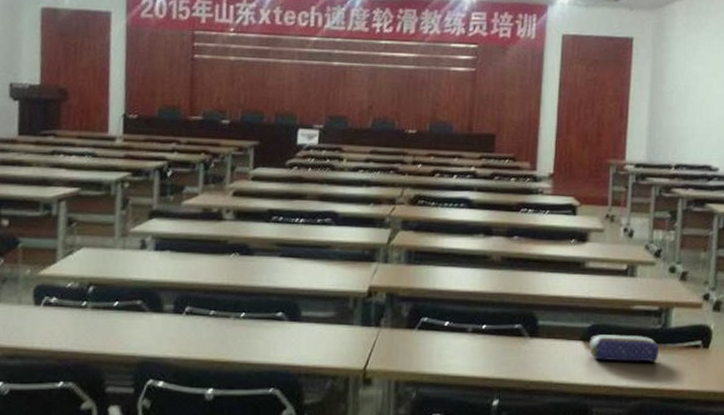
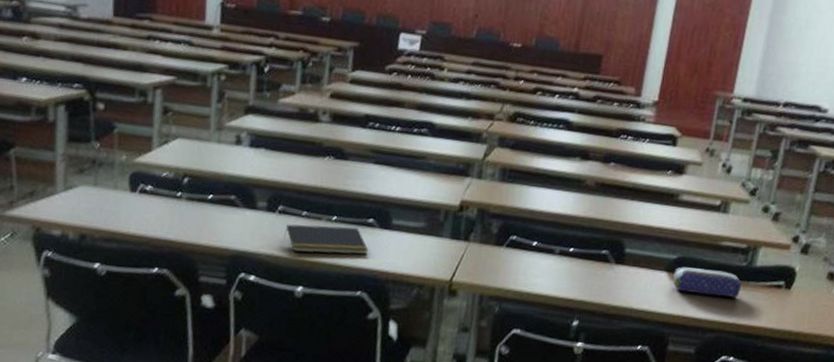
notepad: none [192,322,279,353] -> present [284,224,369,255]

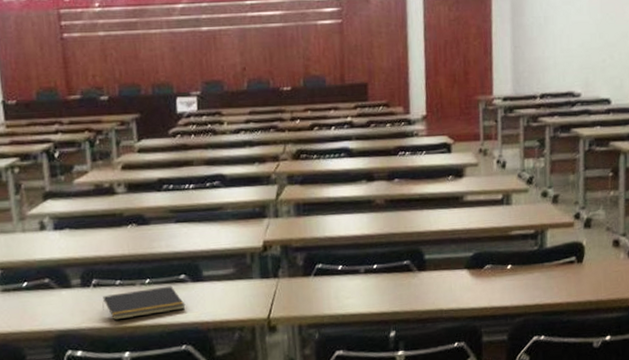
pencil case: present [673,266,743,298] -> none [473,258,538,285]

